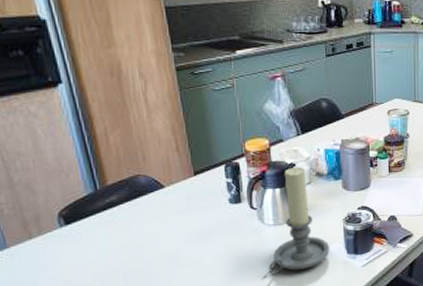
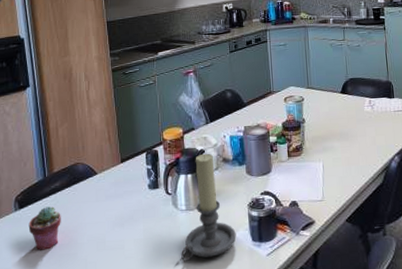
potted succulent: none [80,222,123,268] -> present [28,206,61,250]

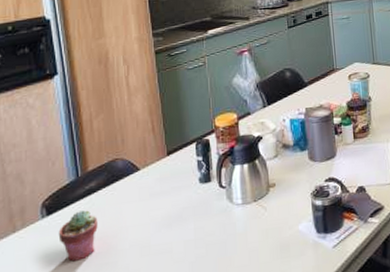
candle holder: present [181,153,236,261] -> none [238,139,299,261]

